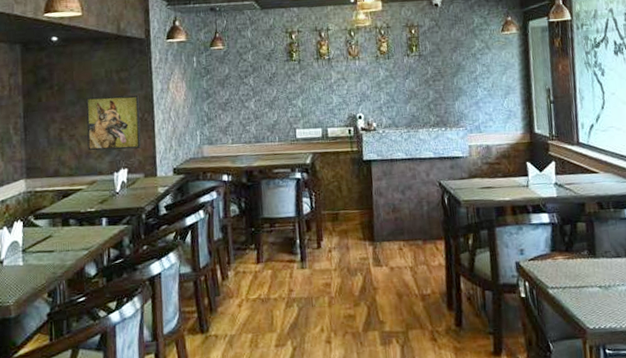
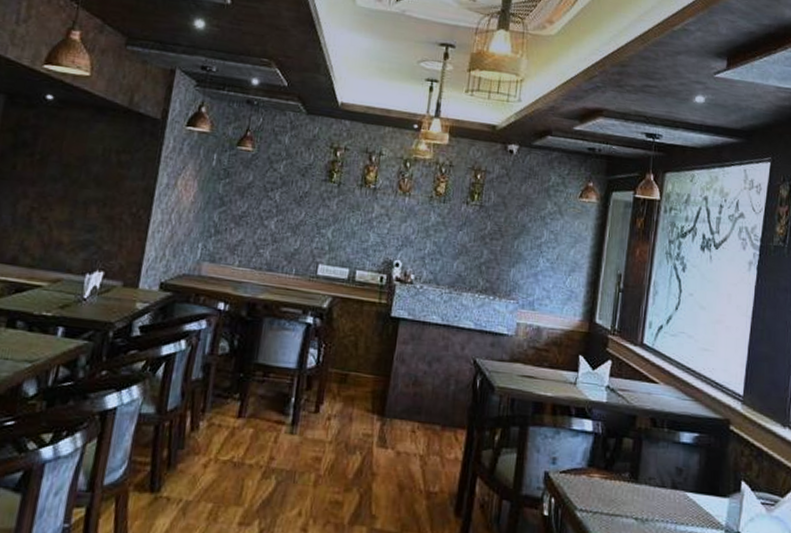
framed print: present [86,95,141,151] -> none [60,175,138,250]

